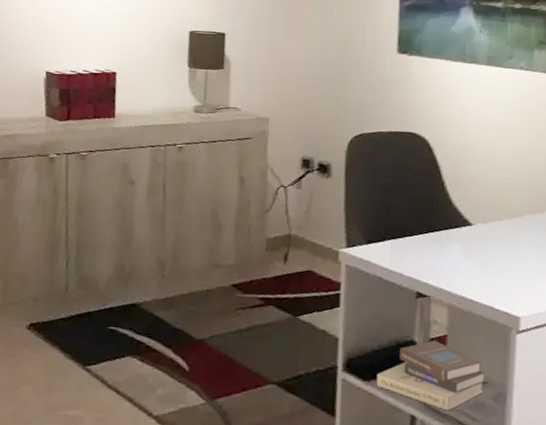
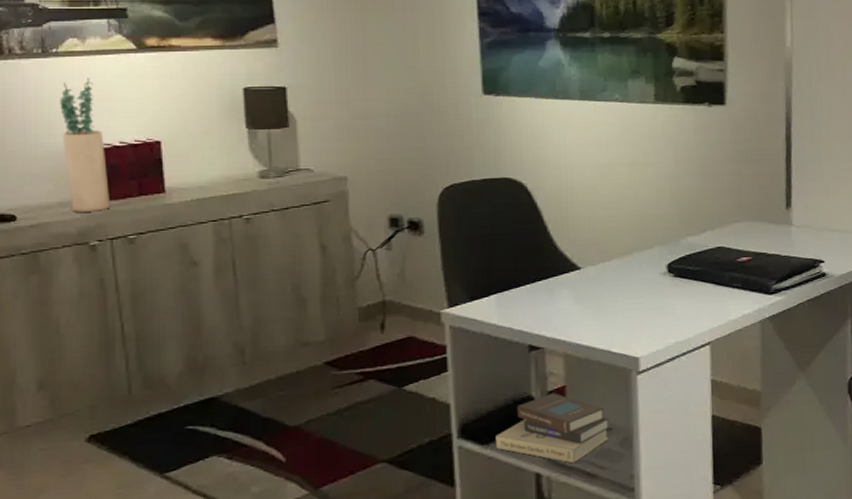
vase: none [38,13,71,130] -> present [60,78,111,214]

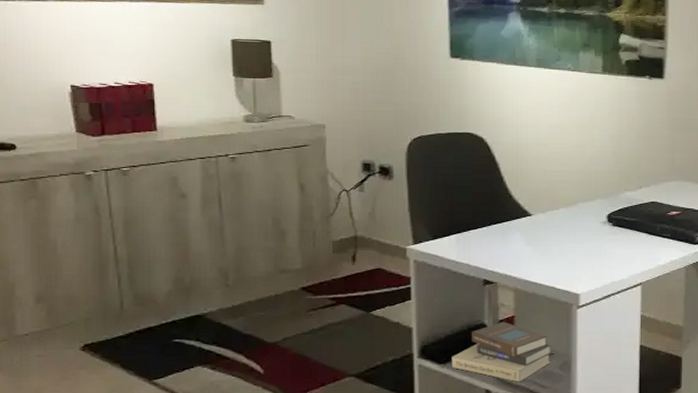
vase: present [60,78,111,214] -> none [58,22,106,146]

